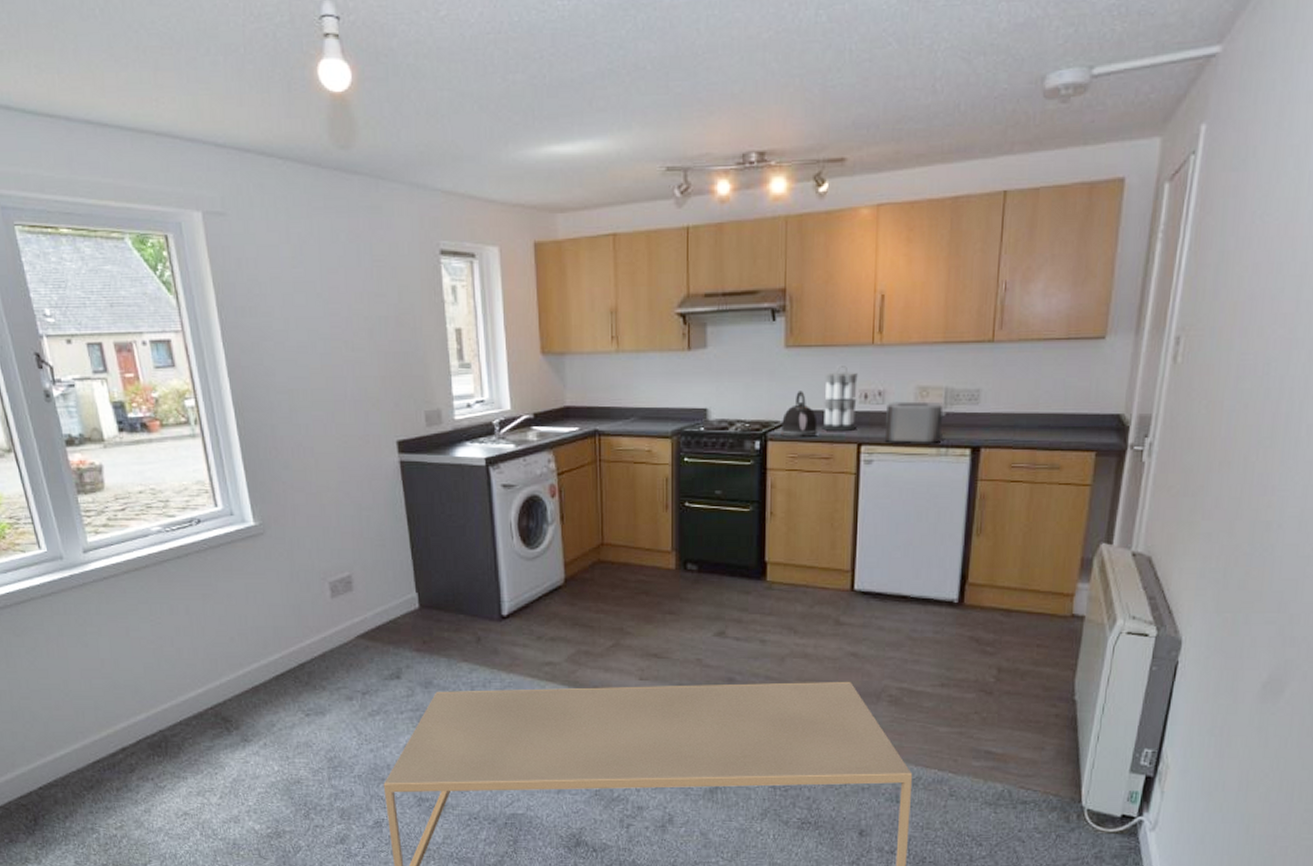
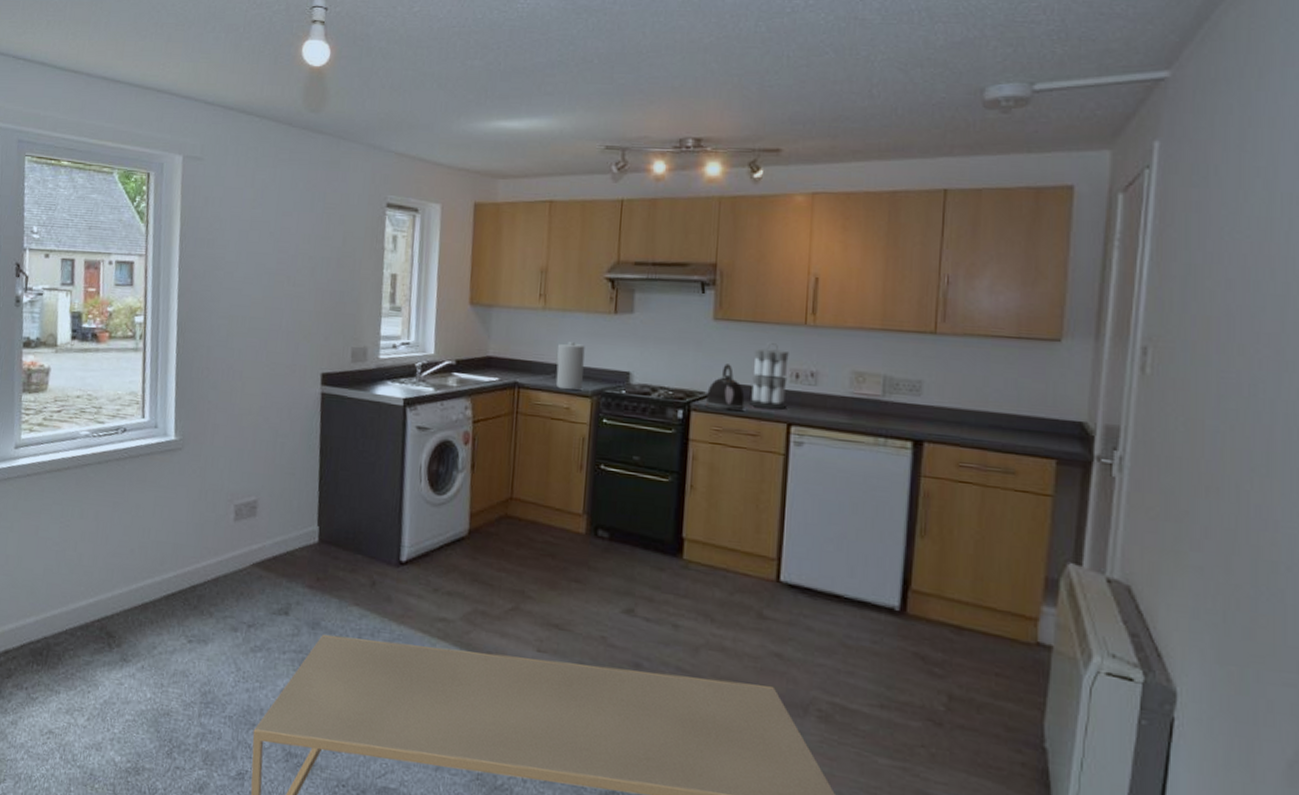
paper towel holder: none [635,384,661,433] -> present [555,342,585,391]
toaster: present [884,401,947,445] -> none [816,384,885,433]

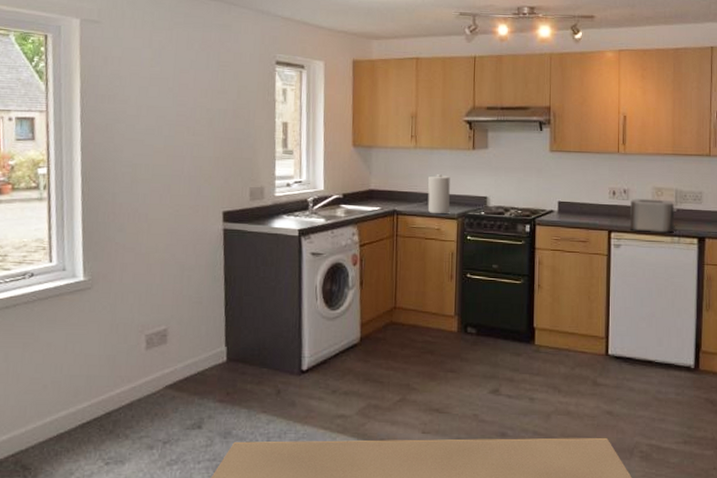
kettle: present [705,363,745,412] -> none [546,186,576,224]
spice rack: present [749,341,789,410] -> none [580,167,607,220]
toaster: none [816,384,885,433] -> present [629,198,677,234]

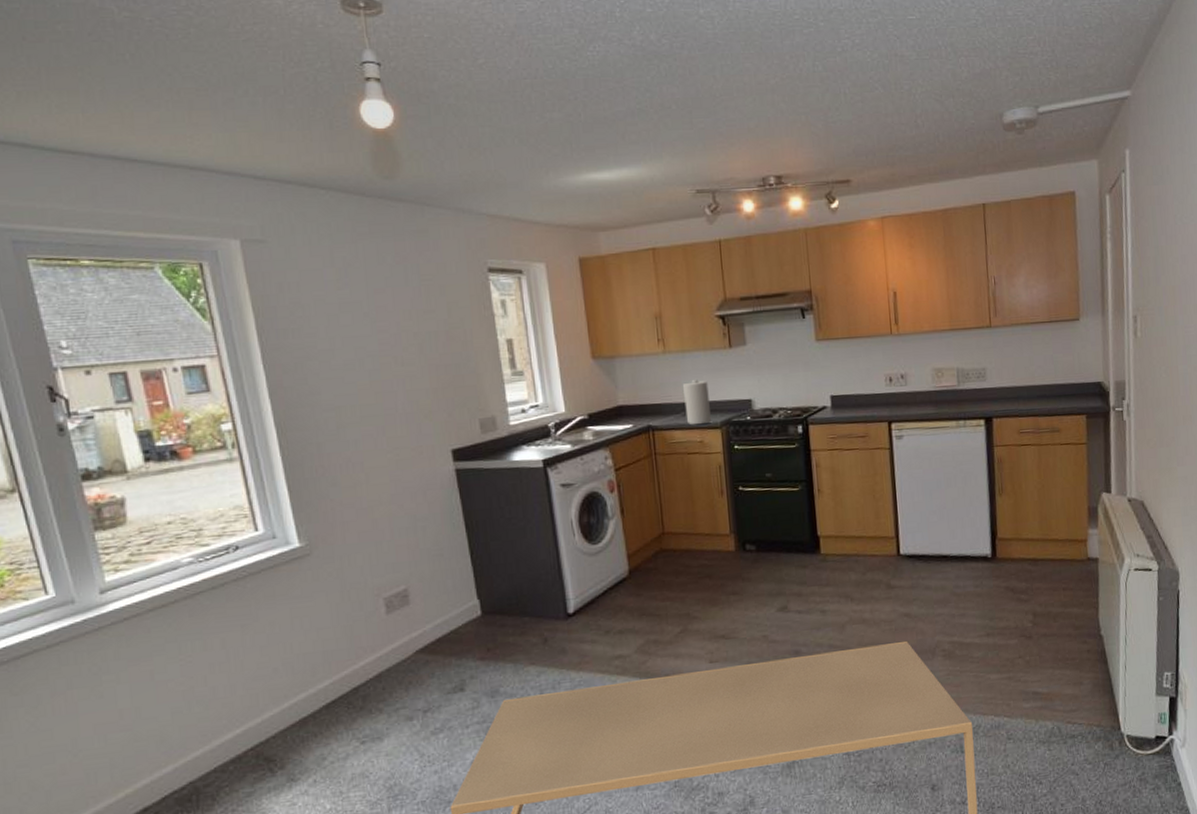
toaster: present [629,198,677,234] -> none [909,380,960,420]

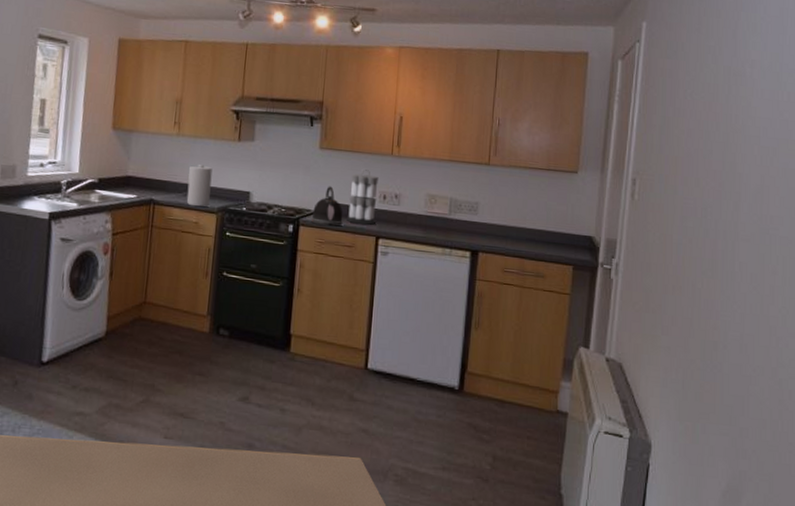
kettle: none [819,378,852,420] -> present [311,186,343,227]
spice rack: none [853,353,885,412] -> present [346,168,379,225]

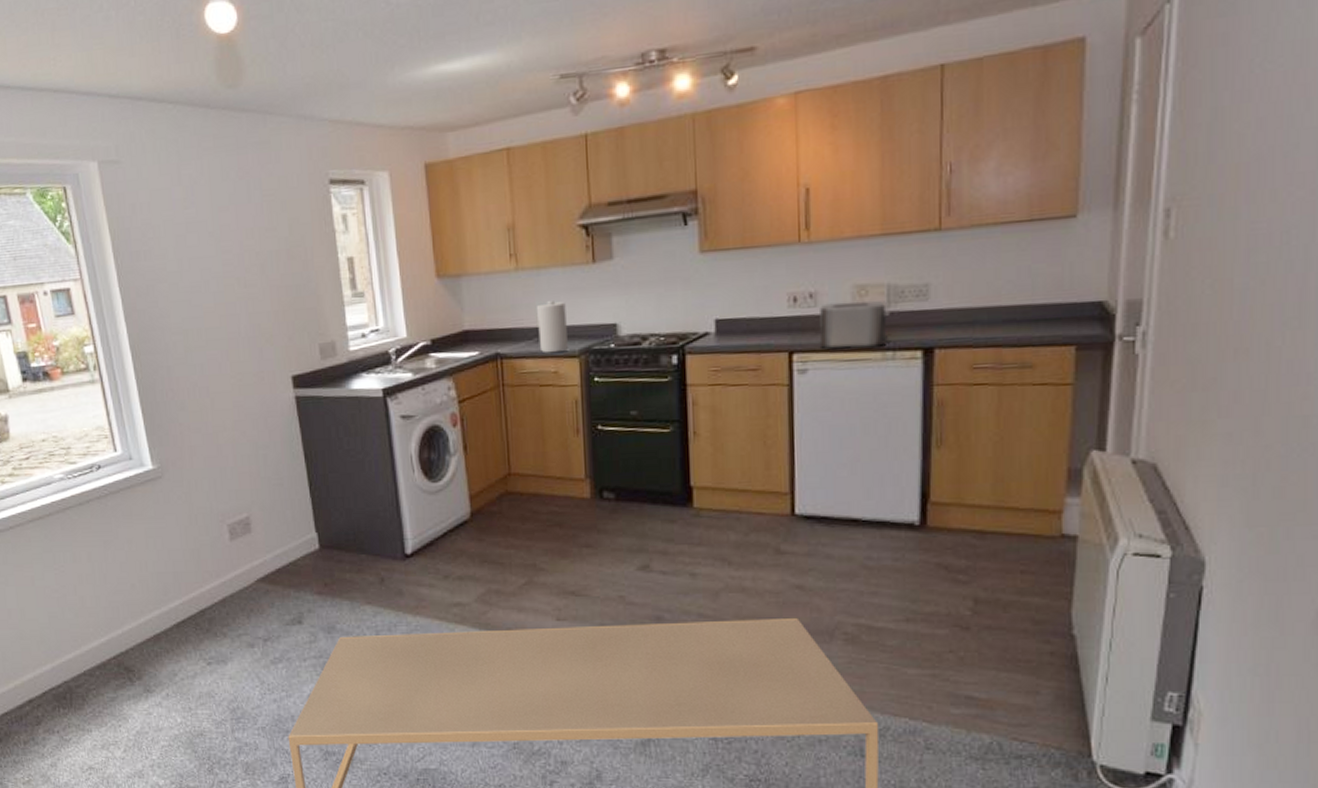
kettle: present [311,186,343,227] -> none [700,298,742,349]
spice rack: present [346,168,379,225] -> none [746,266,786,340]
toaster: none [398,204,451,245] -> present [819,300,891,350]

